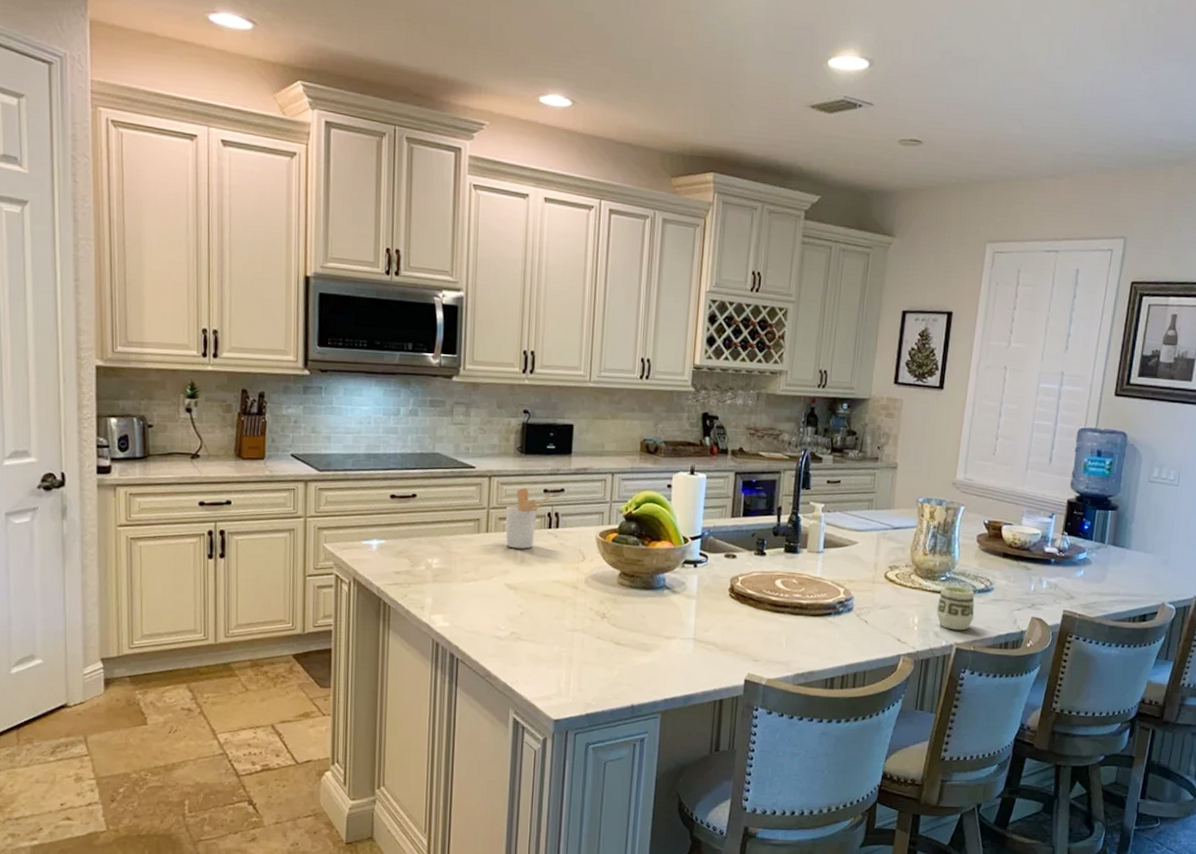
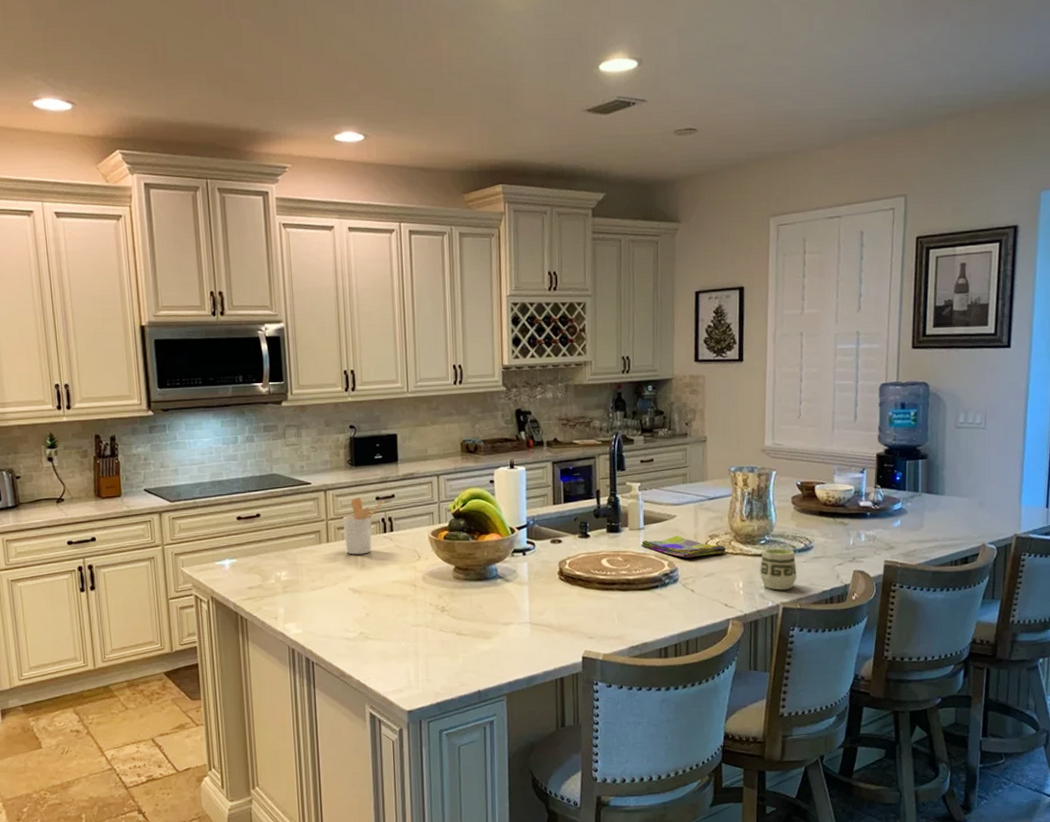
dish towel: none [817,562,906,588] -> present [640,535,727,558]

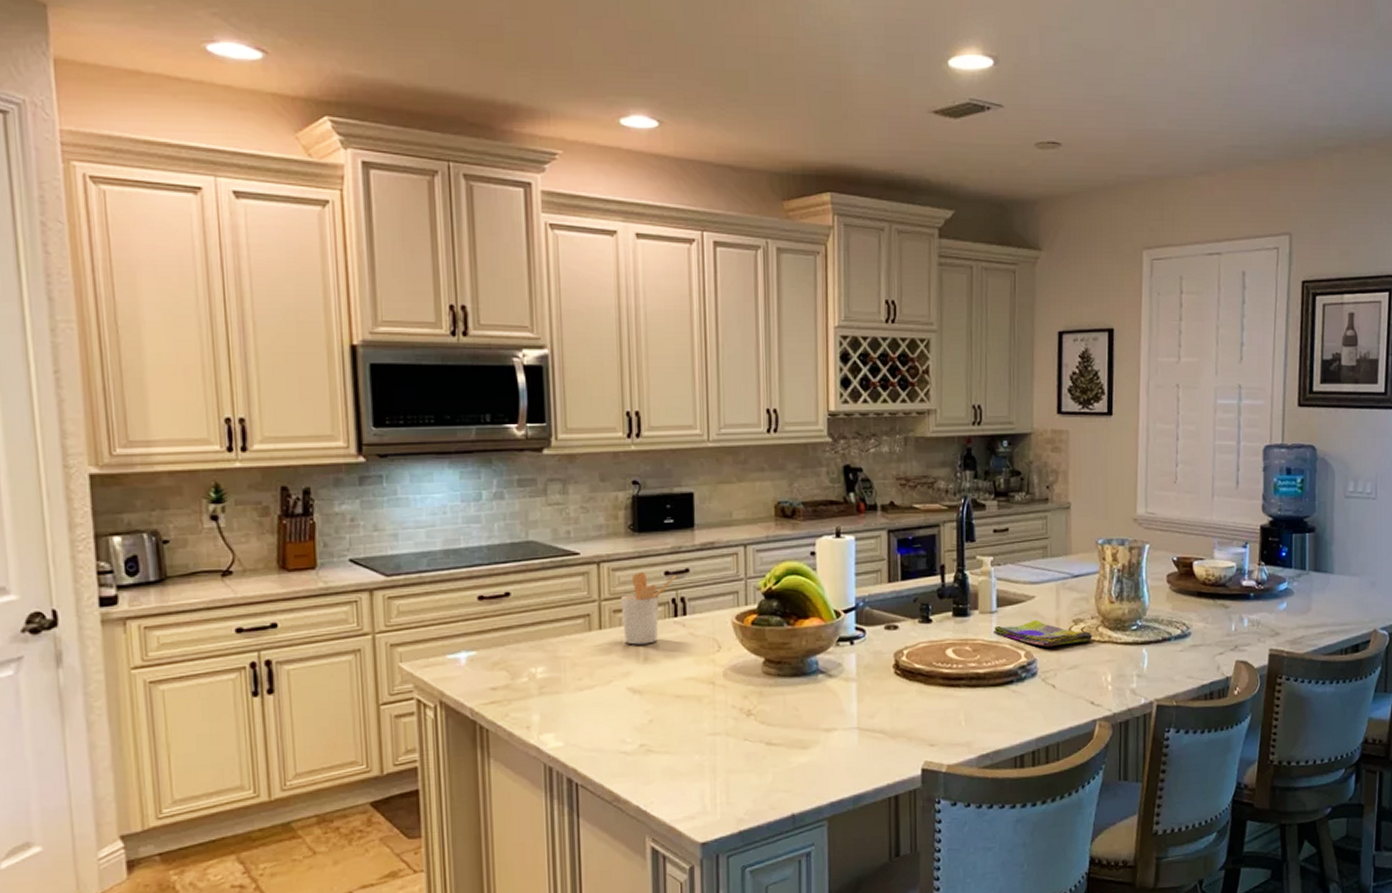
cup: present [759,548,797,591] -> none [1130,635,1173,685]

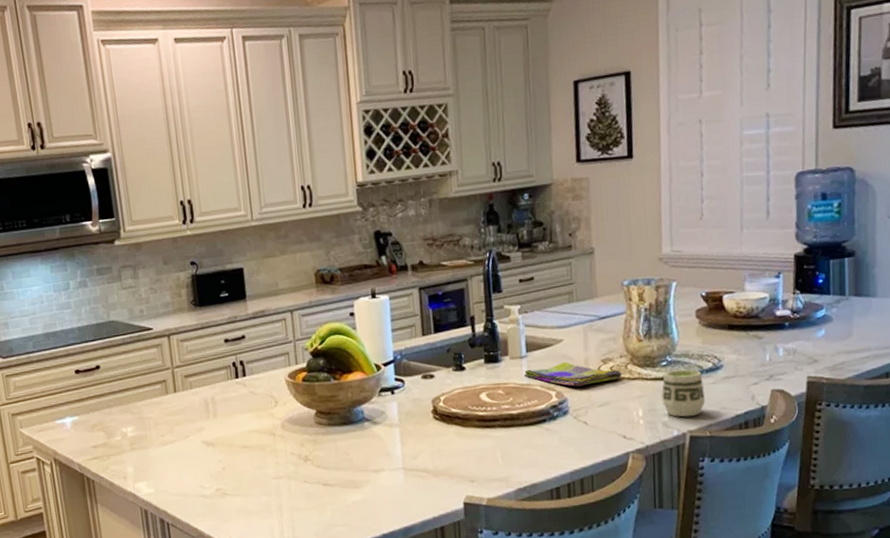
utensil holder: present [620,571,676,645] -> none [189,340,235,405]
cup: none [1130,635,1173,685] -> present [661,369,706,417]

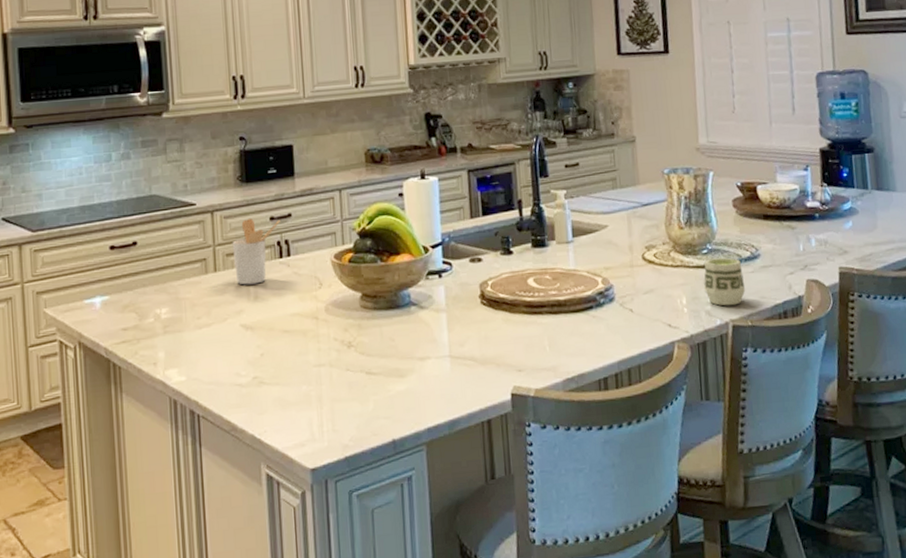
utensil holder: none [189,340,235,405] -> present [232,218,280,285]
dish towel: present [523,361,622,387] -> none [570,247,666,273]

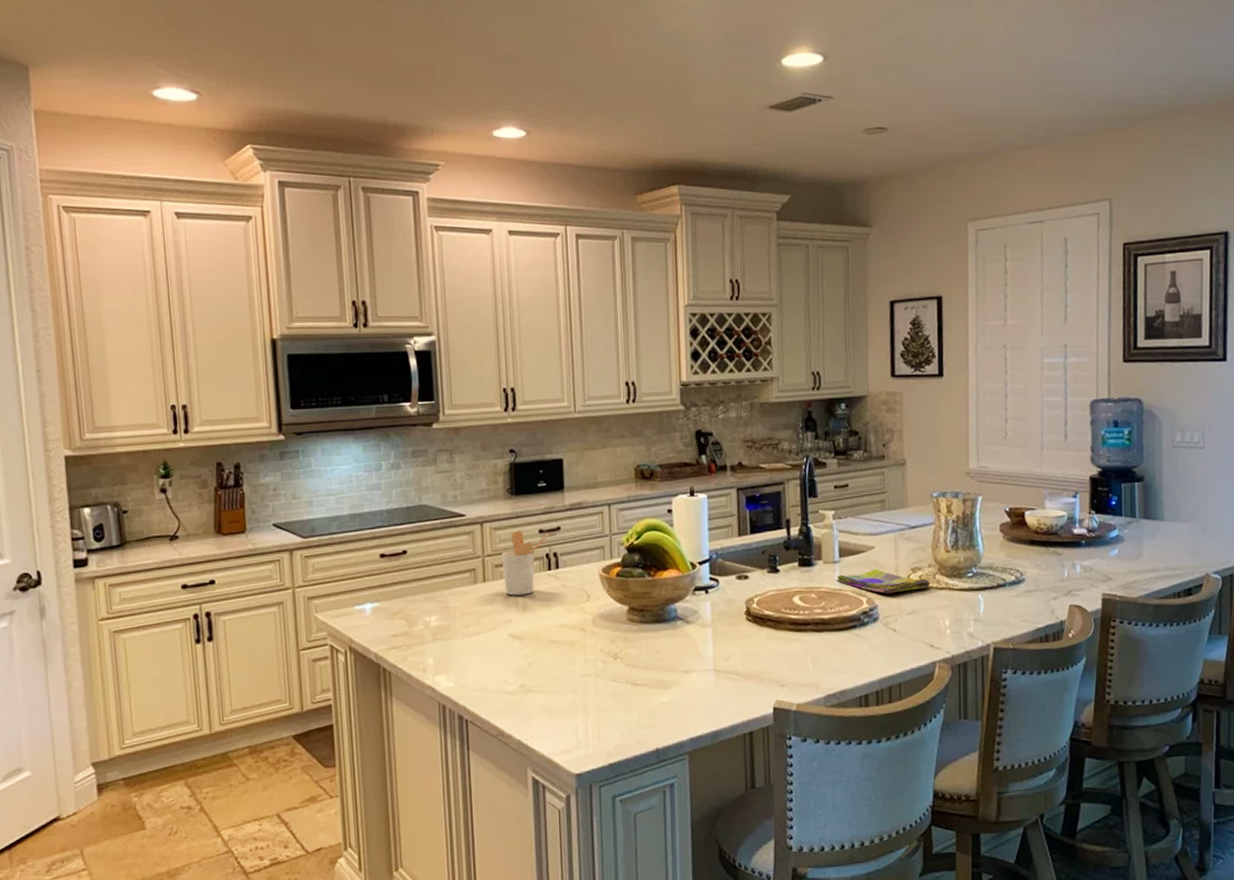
dish towel: none [570,247,666,273] -> present [836,568,931,594]
cup: present [703,257,746,306] -> none [967,581,1009,629]

